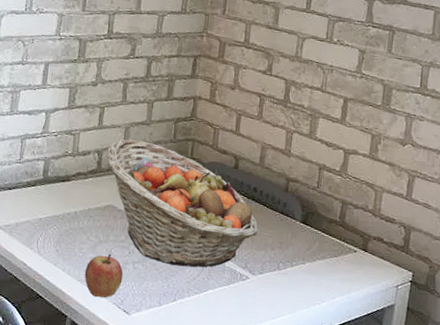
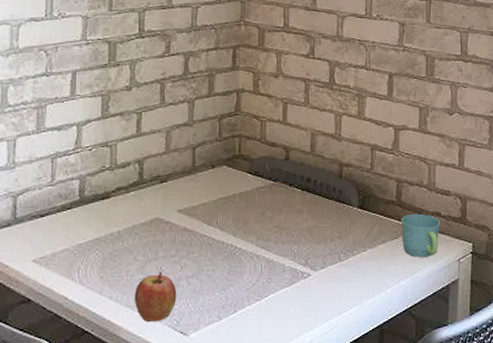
fruit basket: present [106,139,258,268] -> none [147,143,315,274]
mug: none [341,235,382,279] -> present [401,213,441,257]

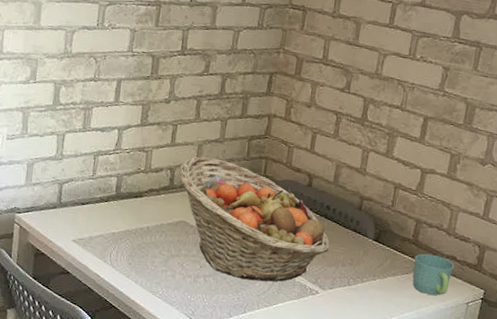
apple: present [134,271,177,323] -> none [156,267,195,309]
fruit basket: none [147,143,315,274] -> present [179,156,330,282]

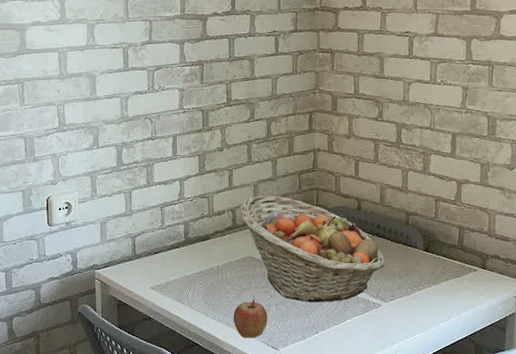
apple: none [156,267,195,309] -> present [233,299,268,339]
mug: present [412,253,455,296] -> none [462,256,500,293]

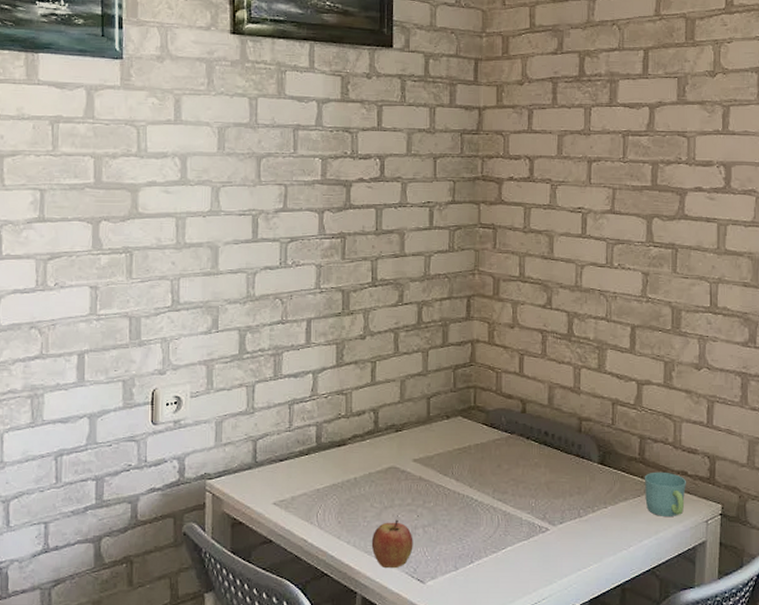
fruit basket: present [239,195,384,303] -> none [382,393,553,525]
mug: none [462,256,500,293] -> present [644,472,687,516]

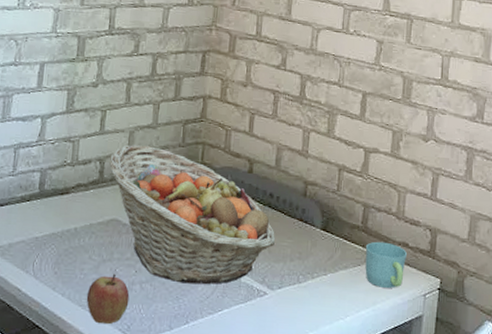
fruit basket: none [382,393,553,525] -> present [109,144,275,284]

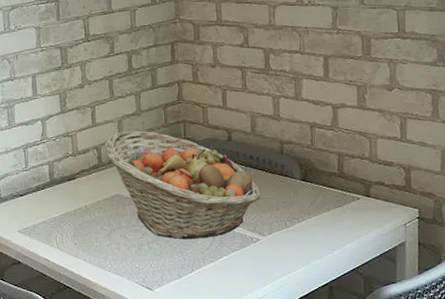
apple: present [86,273,130,325] -> none [104,238,141,280]
mug: present [365,241,408,288] -> none [344,183,385,223]

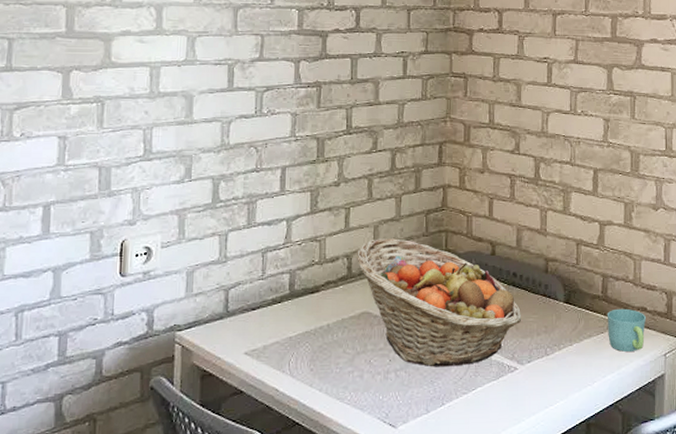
mug: none [344,183,385,223] -> present [607,308,647,352]

